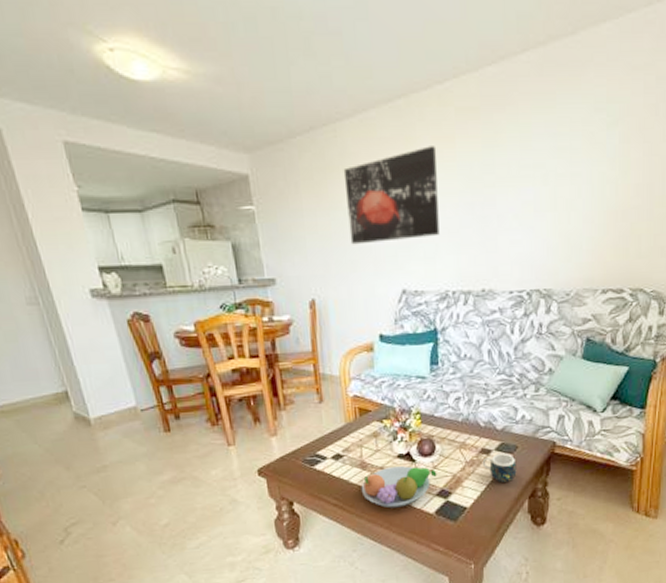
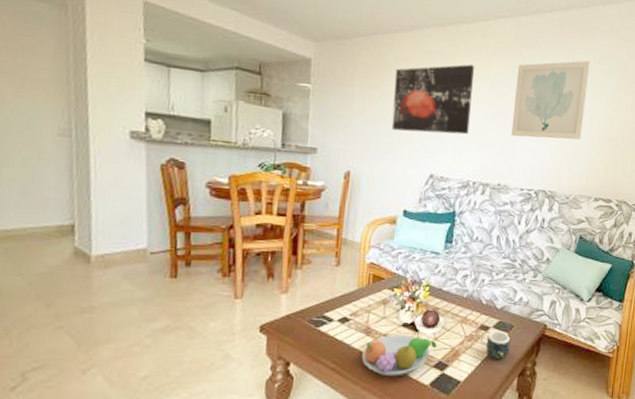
wall art: none [489,110,585,229] -> present [511,60,591,140]

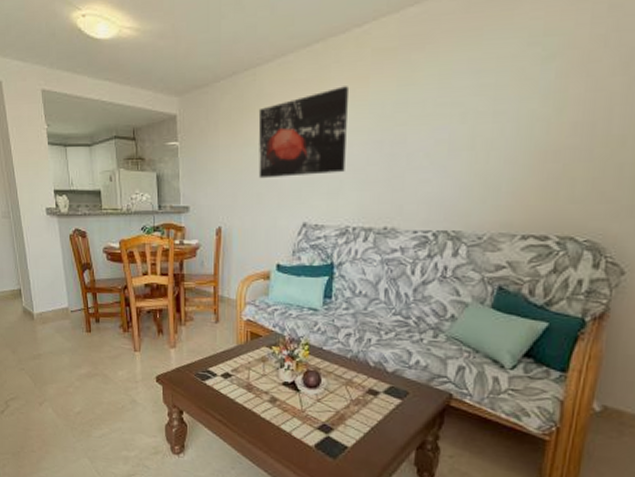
fruit bowl: present [361,335,437,377] -> none [245,393,320,434]
mug: present [480,331,511,359] -> none [368,396,406,428]
wall art: present [511,60,591,140] -> none [399,44,516,167]

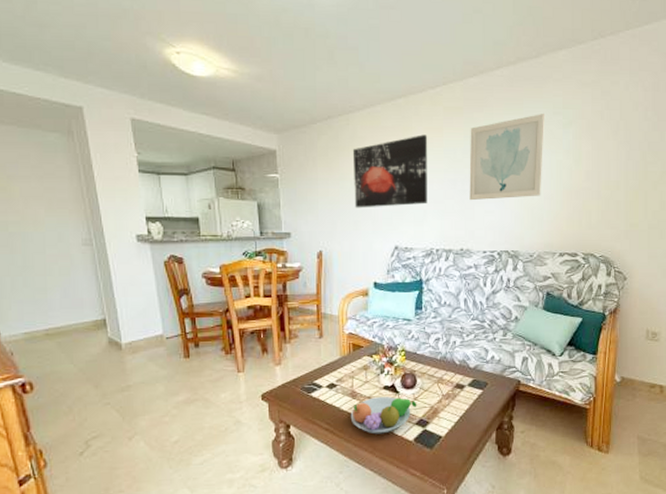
fruit bowl: none [245,393,320,434] -> present [350,397,417,434]
wall art: none [399,44,516,167] -> present [469,113,546,201]

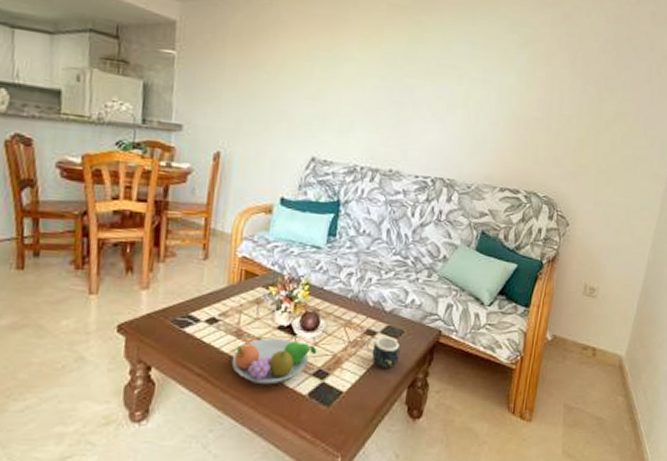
wall art: present [352,134,428,208] -> none [268,30,366,113]
mug: none [456,388,486,415] -> present [365,336,400,368]
wall art: present [469,113,546,201] -> none [406,27,501,121]

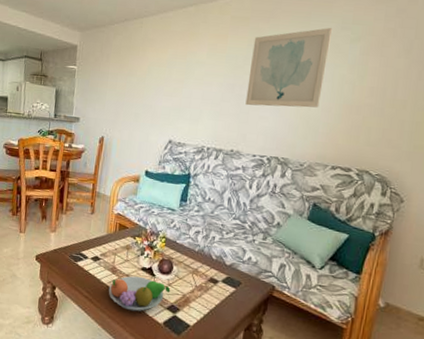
mug: present [365,336,400,368] -> none [209,284,238,312]
wall art: none [406,27,501,121] -> present [245,27,333,108]

